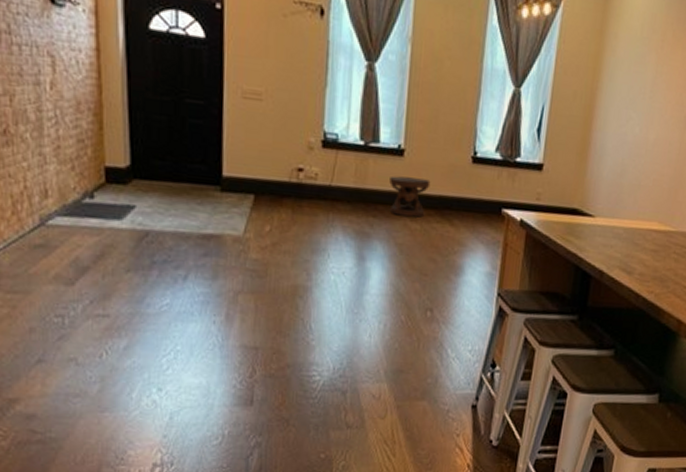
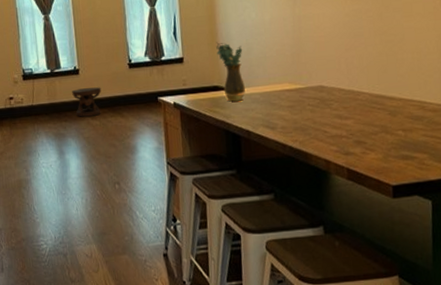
vase: none [583,154,616,233] -> present [216,42,246,102]

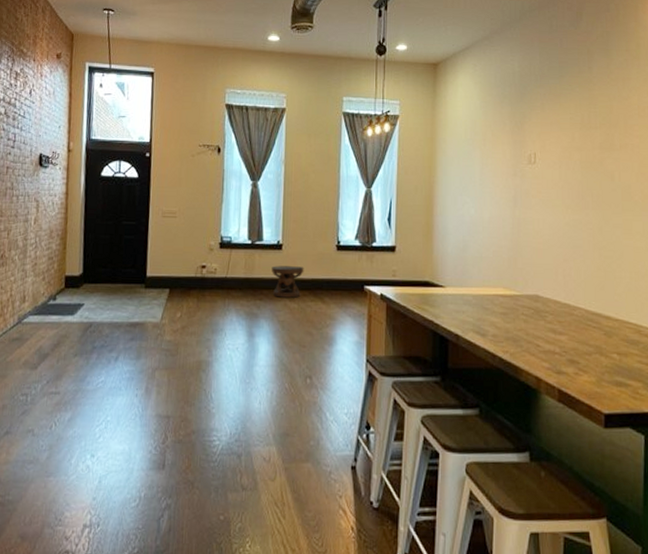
vase: present [216,42,246,102] -> none [431,235,459,301]

